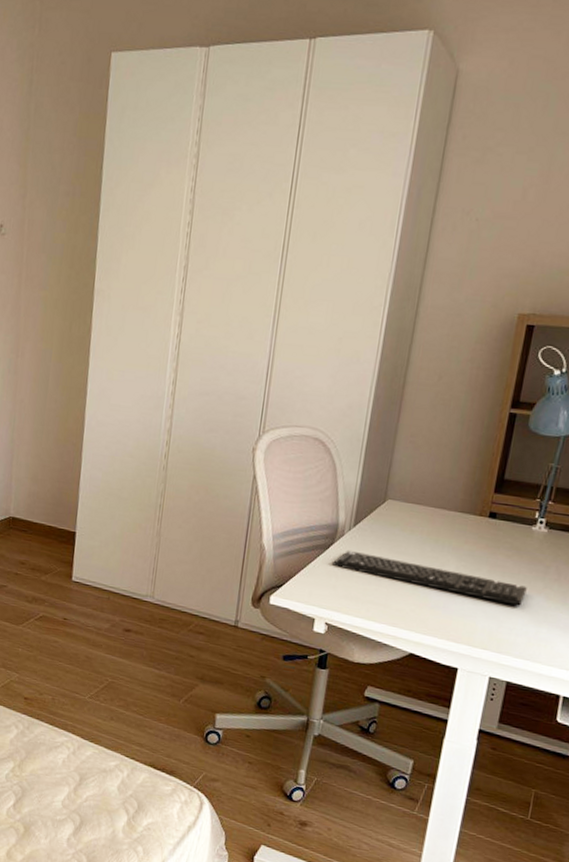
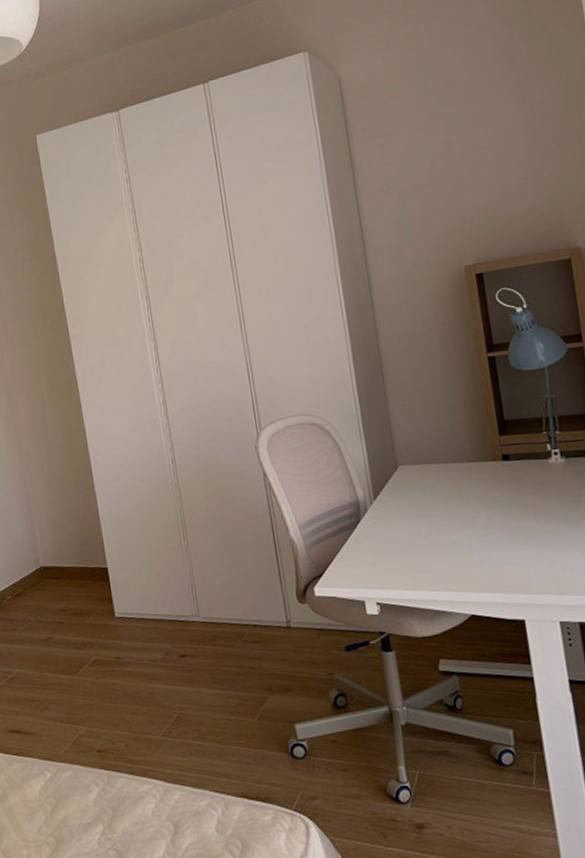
keyboard: present [332,550,527,606] -> none [365,520,567,544]

